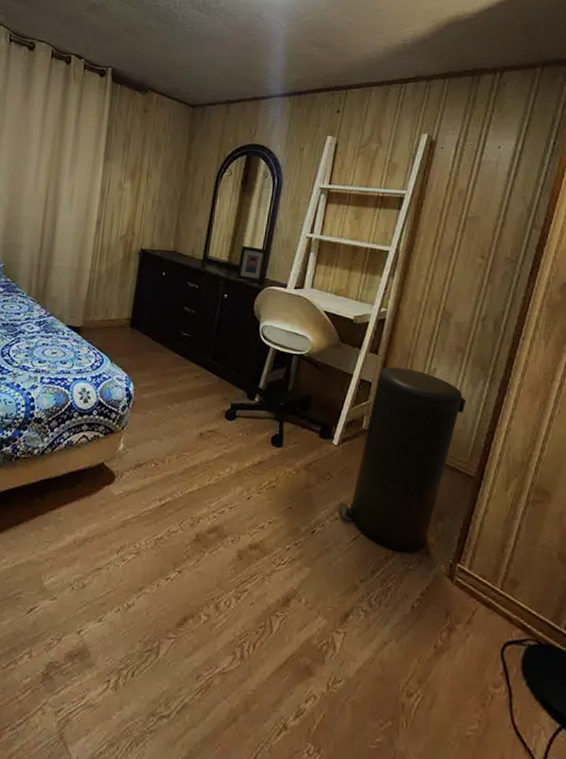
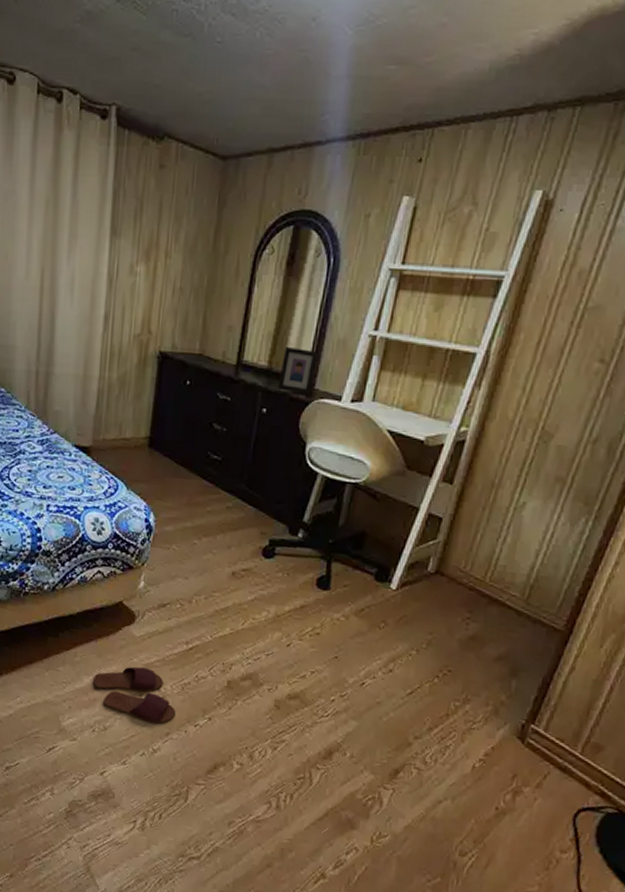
slippers: none [74,523,149,579] -> present [93,666,175,724]
pedal bin: present [338,366,467,554] -> none [393,499,562,712]

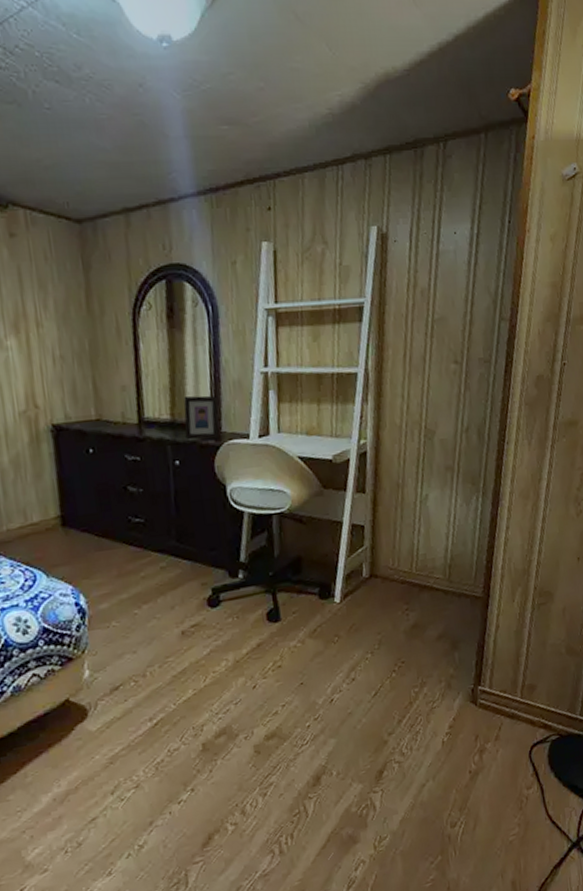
slippers: present [93,666,175,724] -> none [53,760,155,821]

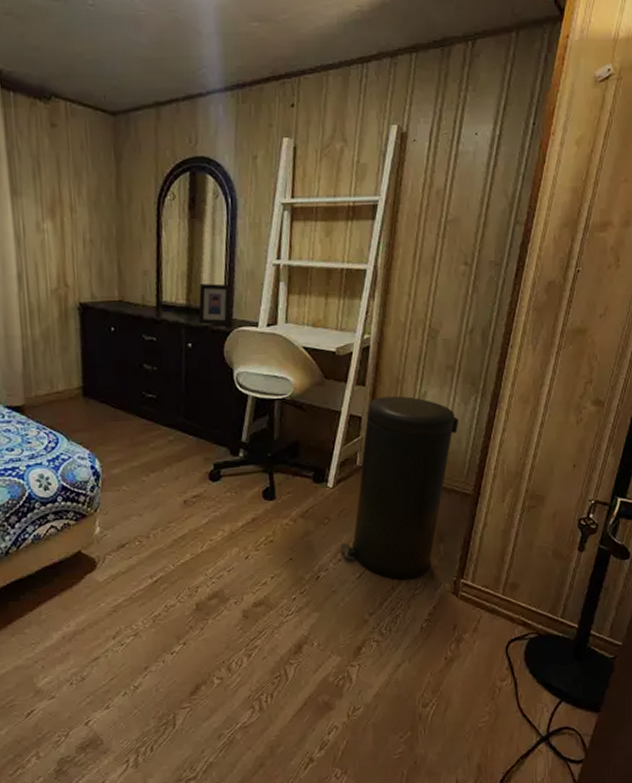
pedal bin: none [352,500,463,695] -> present [340,396,460,581]

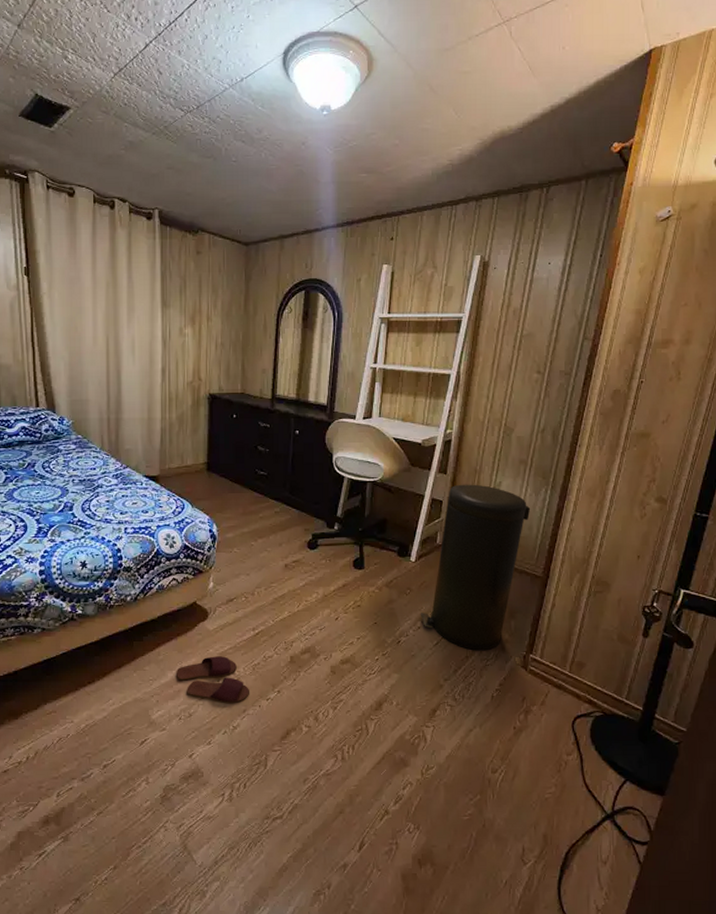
slippers: none [63,609,151,662] -> present [177,656,249,703]
picture frame: present [198,283,231,326] -> none [306,381,334,417]

